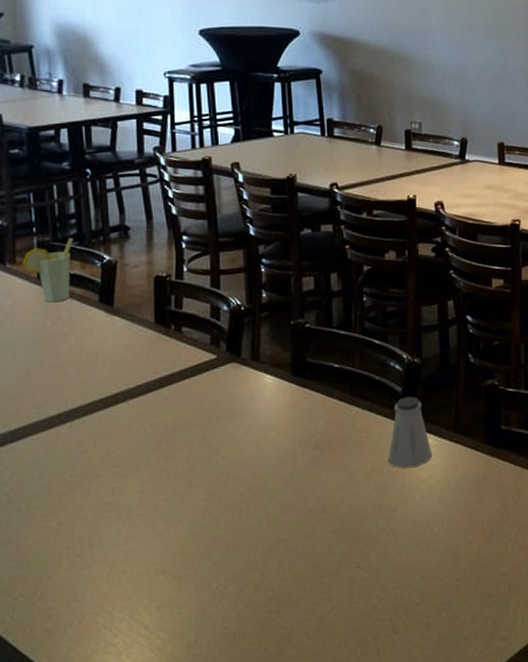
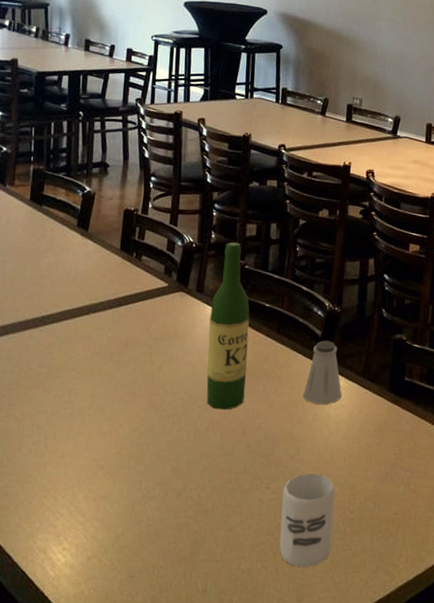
cup: present [22,237,74,303] -> none [19,168,63,222]
wine bottle: none [270,300,321,489] -> present [206,242,250,410]
cup: none [376,544,439,648] -> present [279,473,335,568]

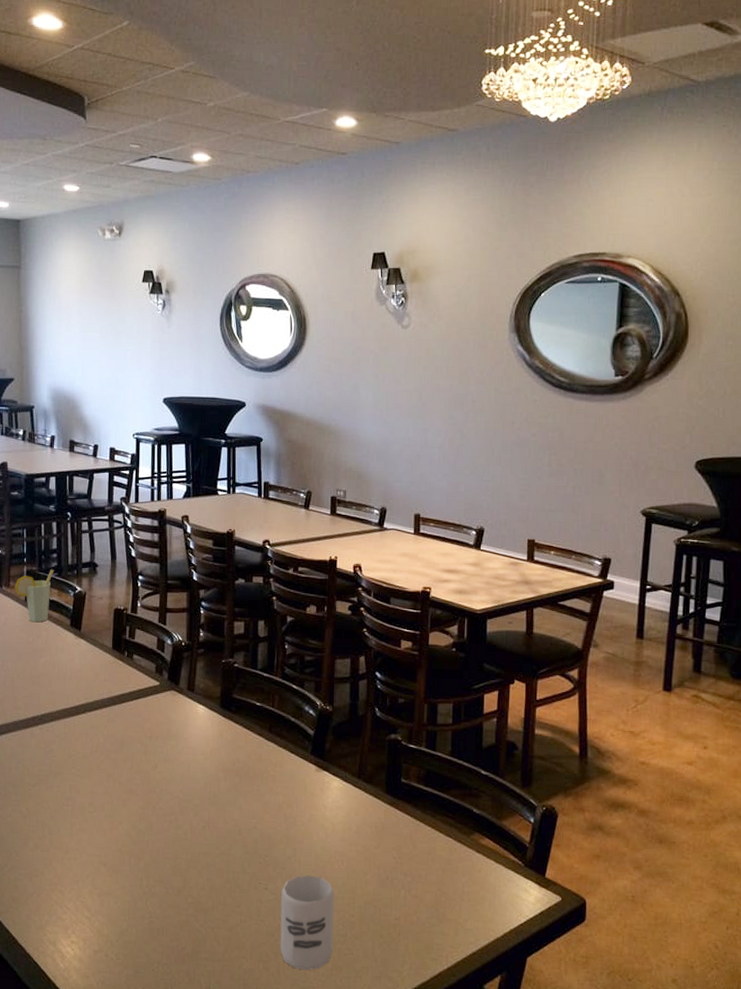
cup: none [19,168,63,222] -> present [15,569,54,623]
wine bottle: present [206,242,250,410] -> none [201,640,241,809]
saltshaker: present [303,340,342,405] -> none [298,740,337,806]

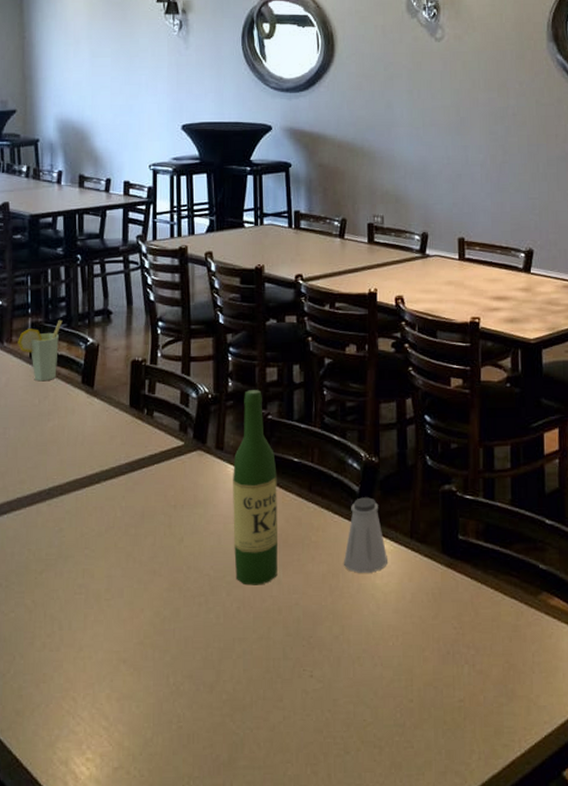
wine bottle: none [201,640,241,809] -> present [233,390,277,585]
cup: present [280,875,334,971] -> none [329,656,391,772]
saltshaker: none [298,740,337,806] -> present [344,497,387,573]

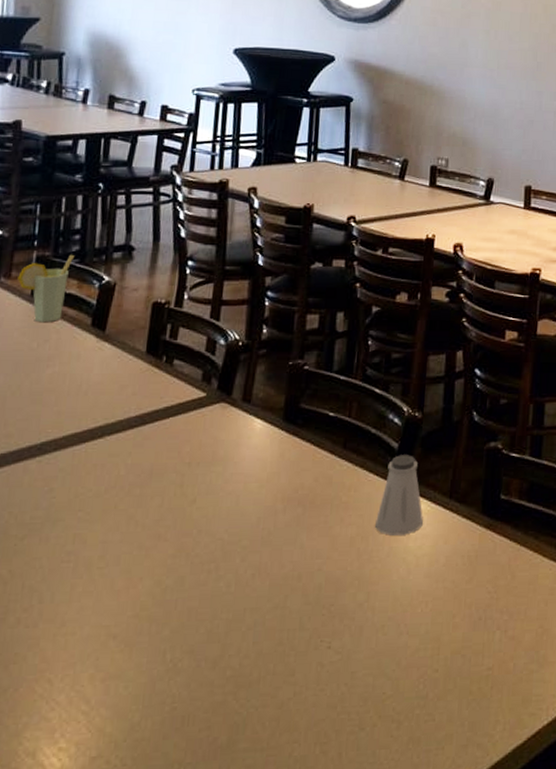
wine bottle: present [233,390,277,585] -> none [252,338,309,550]

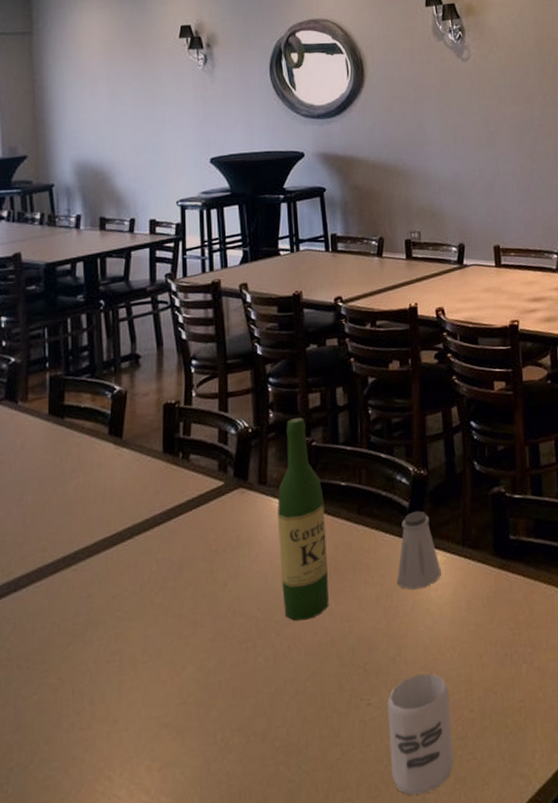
cup: present [17,254,75,323] -> none [34,370,85,439]
wine bottle: none [252,338,309,550] -> present [277,417,329,621]
cup: none [343,624,415,749] -> present [387,673,454,796]

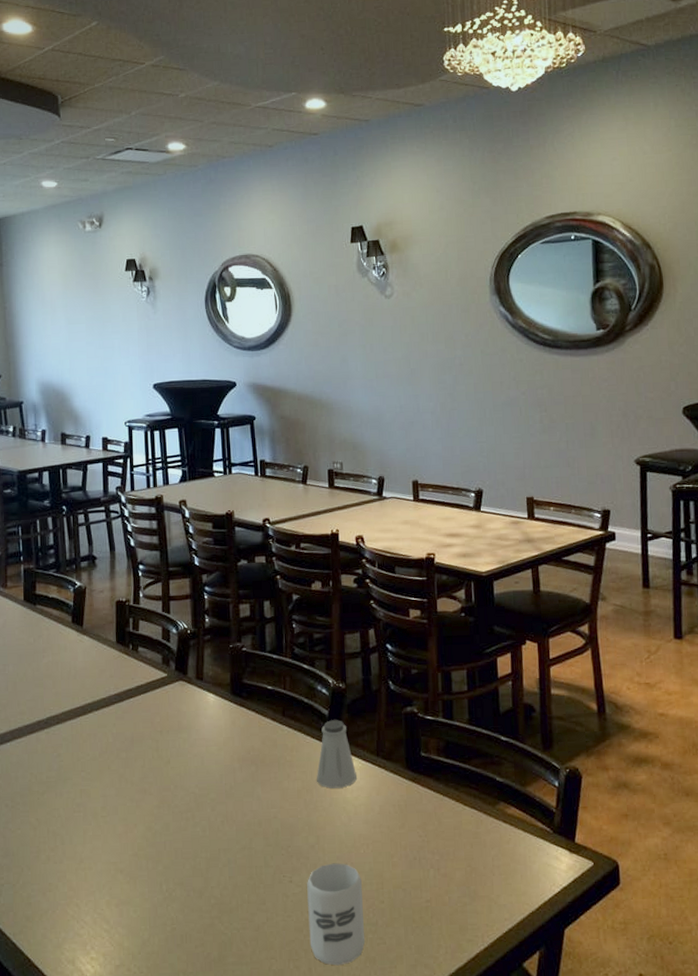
wine bottle: present [277,417,329,621] -> none [212,625,257,801]

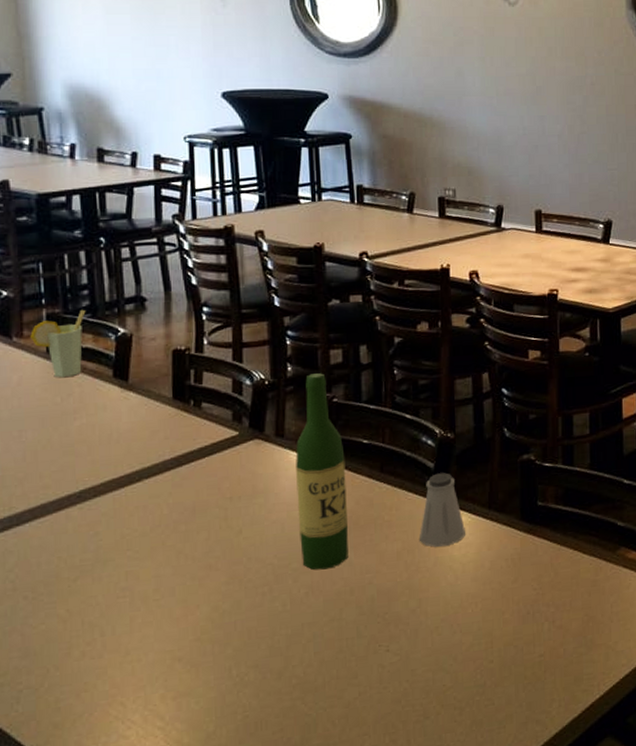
cup: none [12,565,52,622] -> present [30,309,86,378]
wine bottle: none [212,625,257,801] -> present [296,373,348,570]
cup: present [307,863,366,966] -> none [406,625,472,734]

